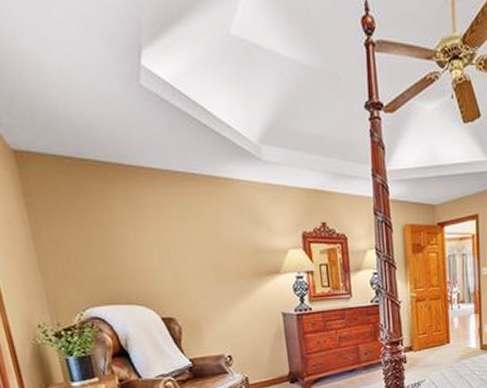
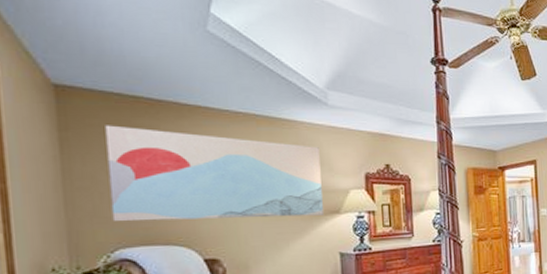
wall art: none [62,189,266,283] -> present [105,125,325,222]

